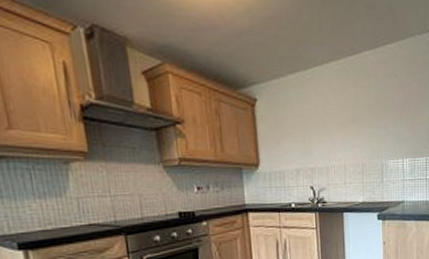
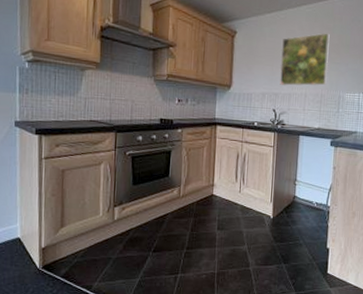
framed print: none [311,93,368,158] -> present [280,33,330,86]

